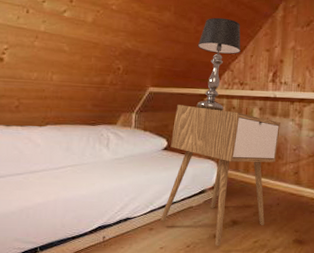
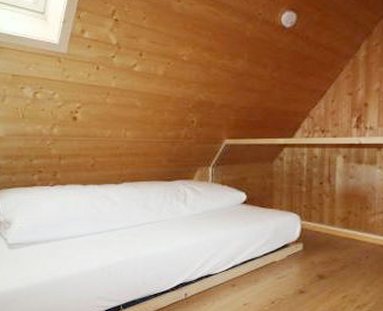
nightstand: present [160,105,280,247] -> none [243,156,367,302]
table lamp: present [196,17,241,111] -> none [274,62,321,161]

